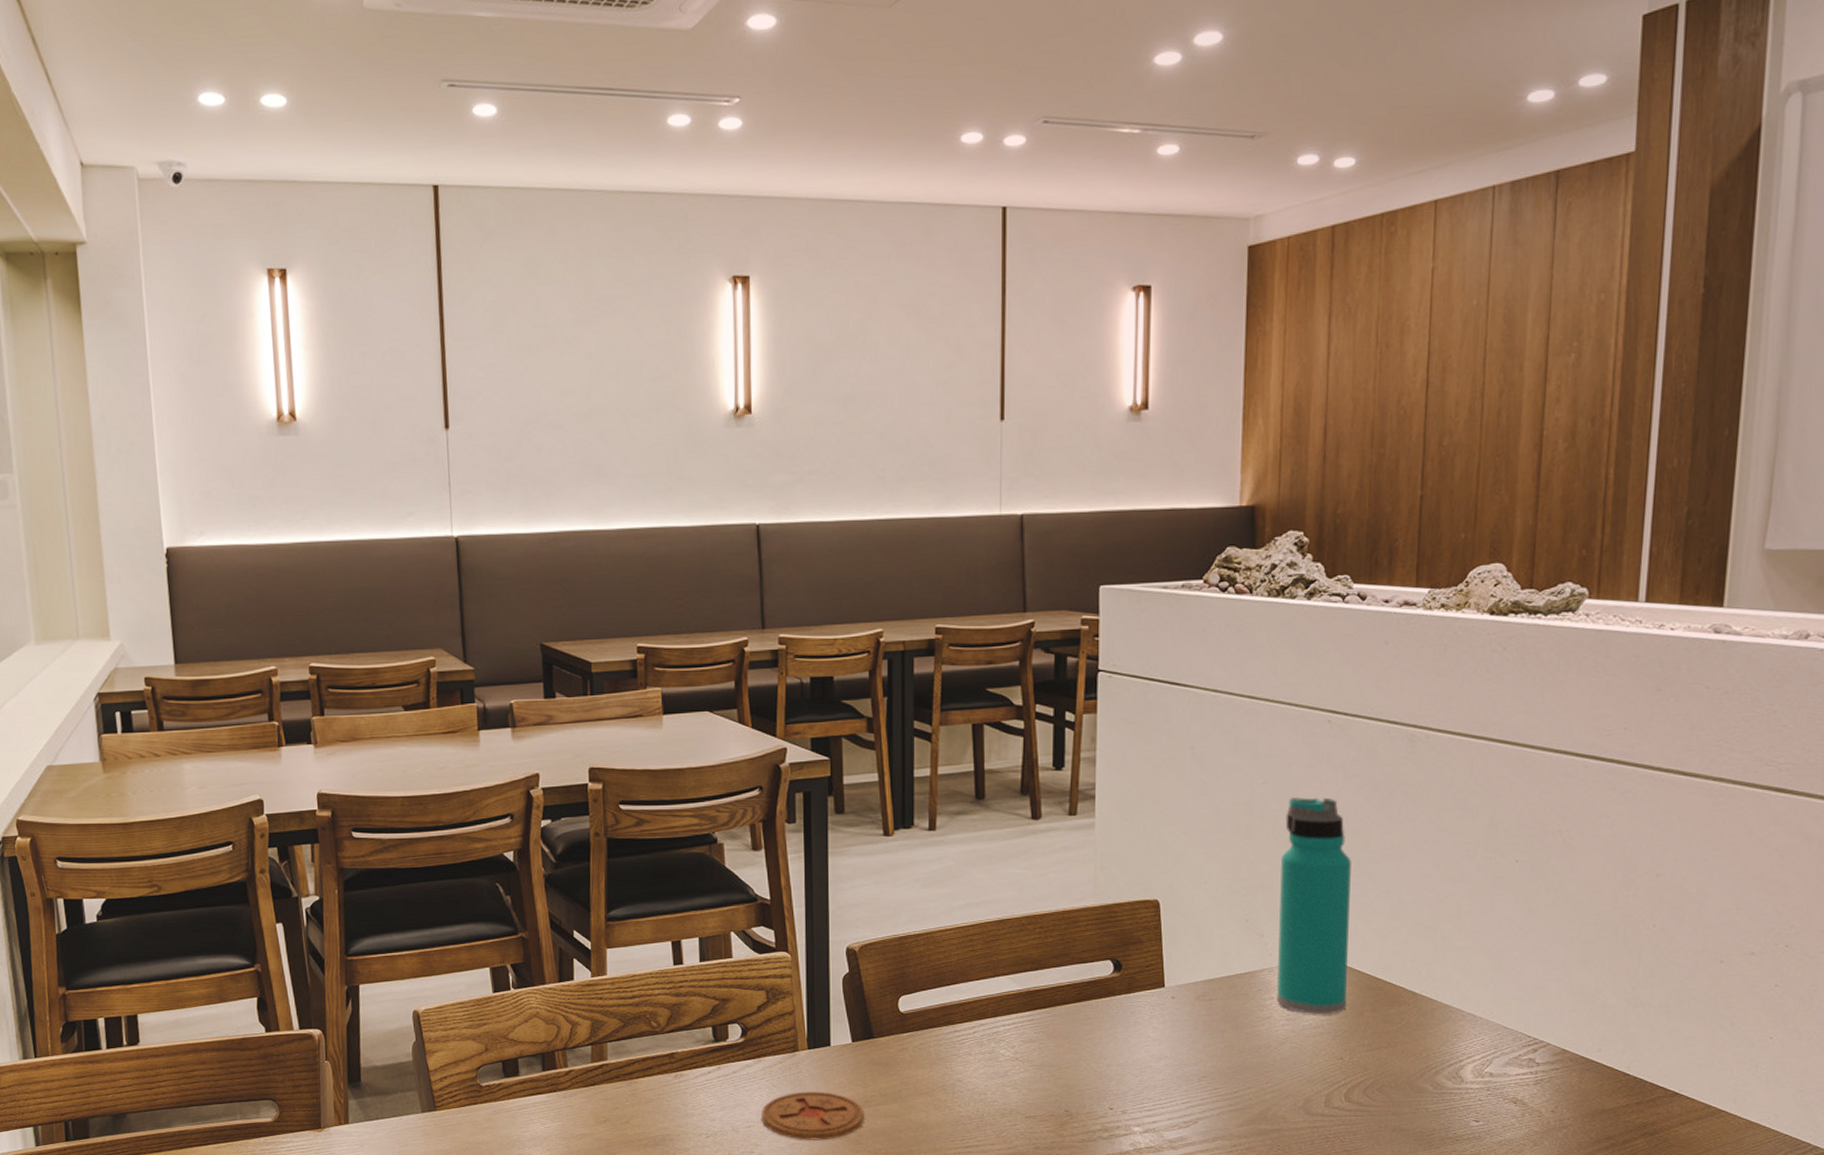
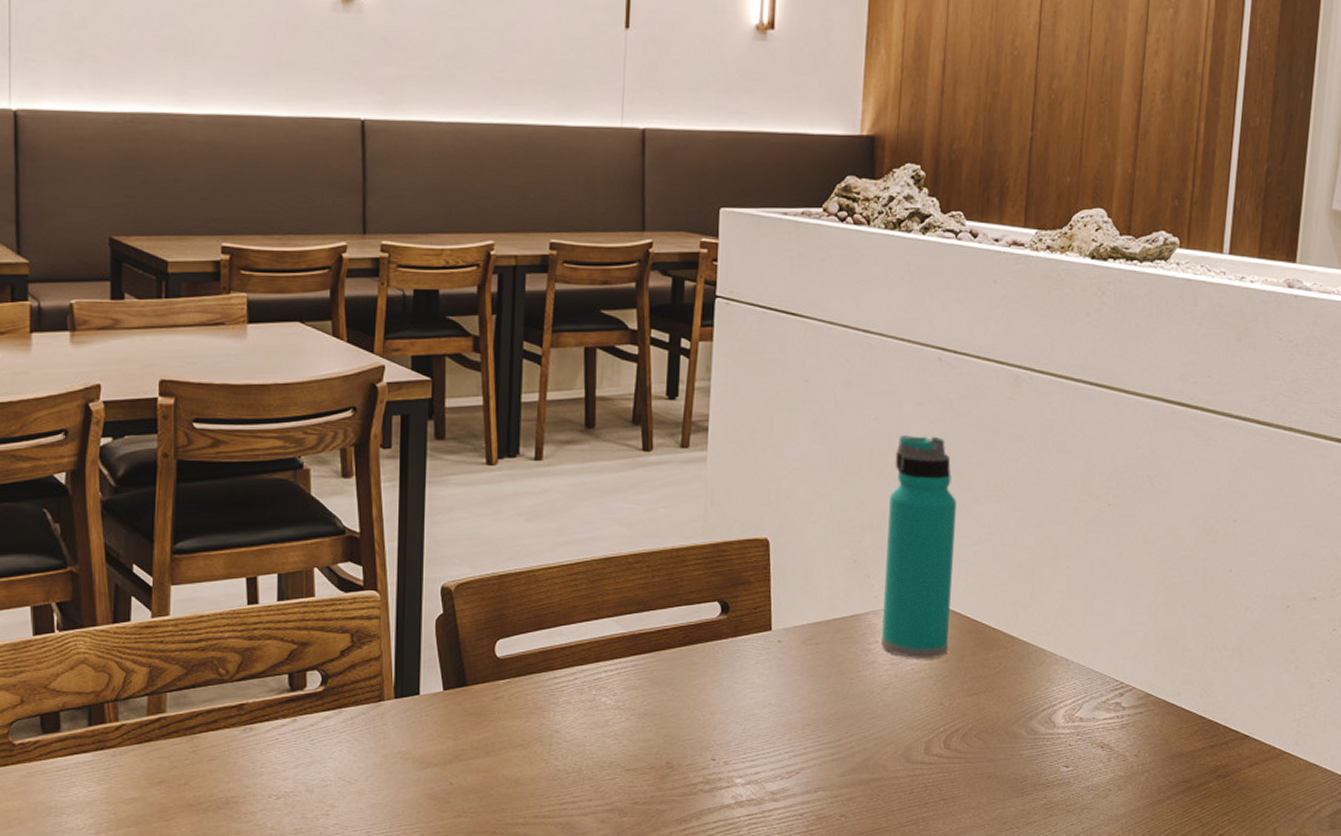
coaster: present [762,1091,864,1140] -> none [340,745,453,800]

